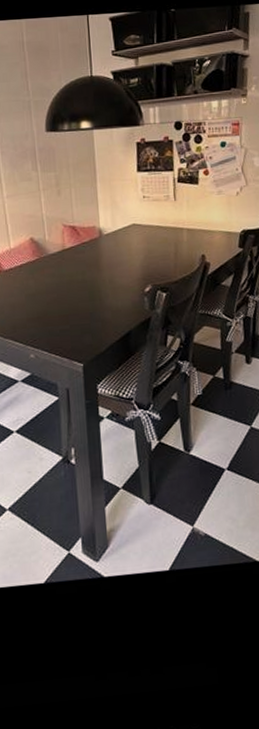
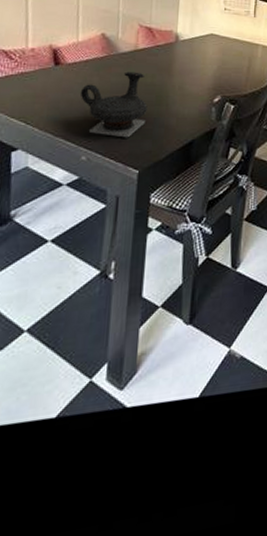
teapot: none [19,270,83,335] -> present [79,71,148,138]

